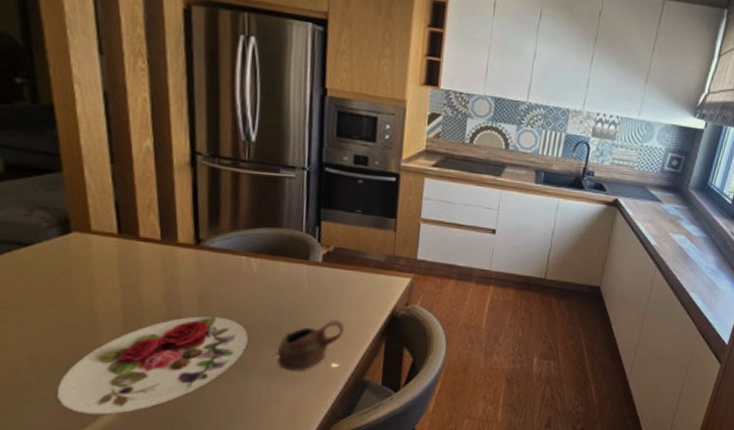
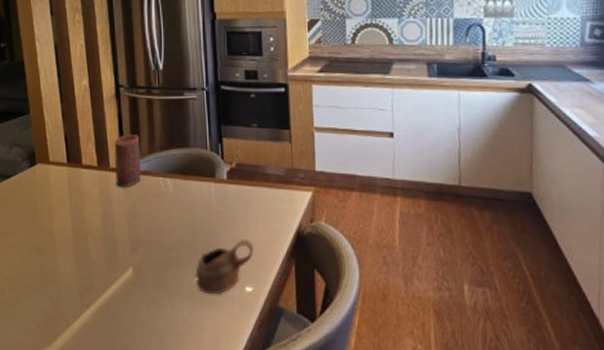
plate: present [57,316,248,416] -> none [30,237,170,334]
candle: none [184,208,220,264] -> present [114,135,141,187]

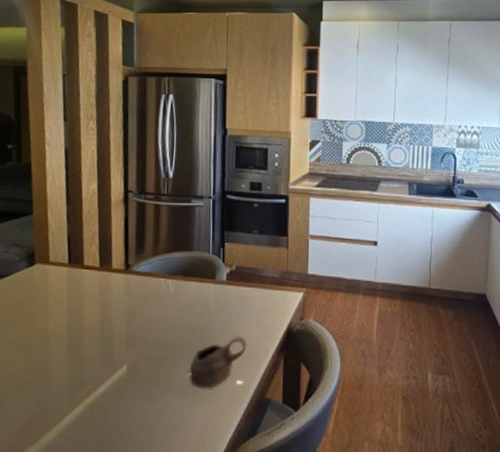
candle: present [114,135,141,187] -> none [117,238,145,287]

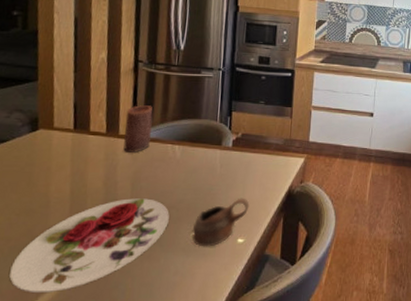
plate: none [14,335,165,433] -> present [9,198,170,293]
candle: none [117,238,145,287] -> present [123,105,153,153]

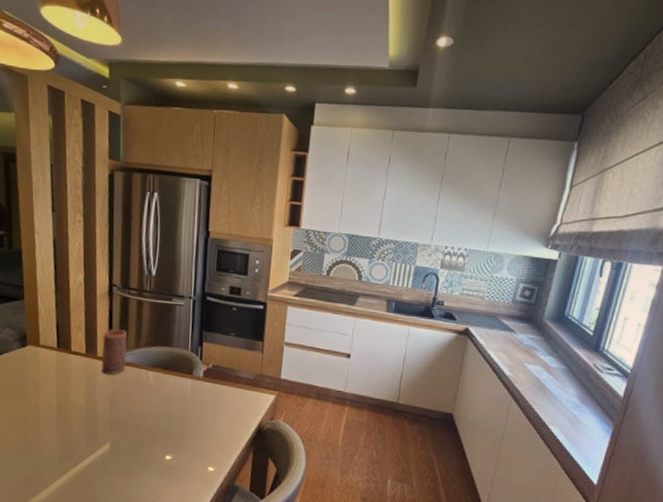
plate: present [9,198,170,293] -> none [11,417,145,493]
cup: present [191,198,250,247] -> none [165,428,220,472]

